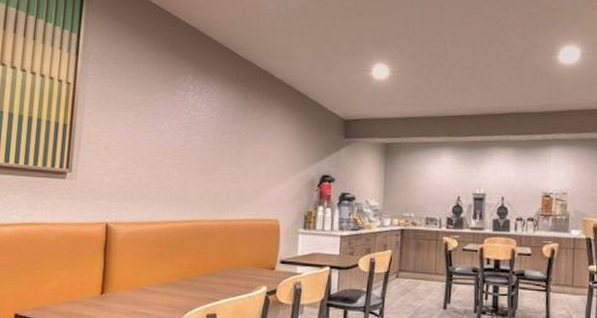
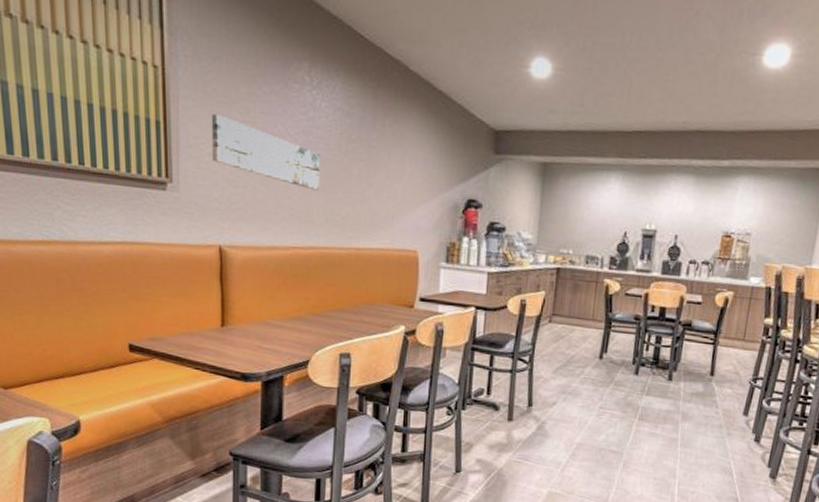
wall art: none [107,117,199,174] -> present [211,114,321,191]

